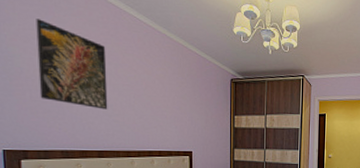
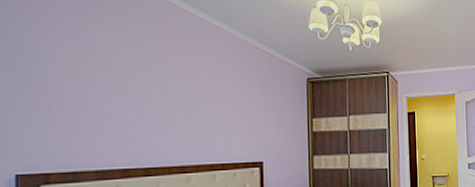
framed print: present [36,19,108,110] -> none [70,18,159,119]

